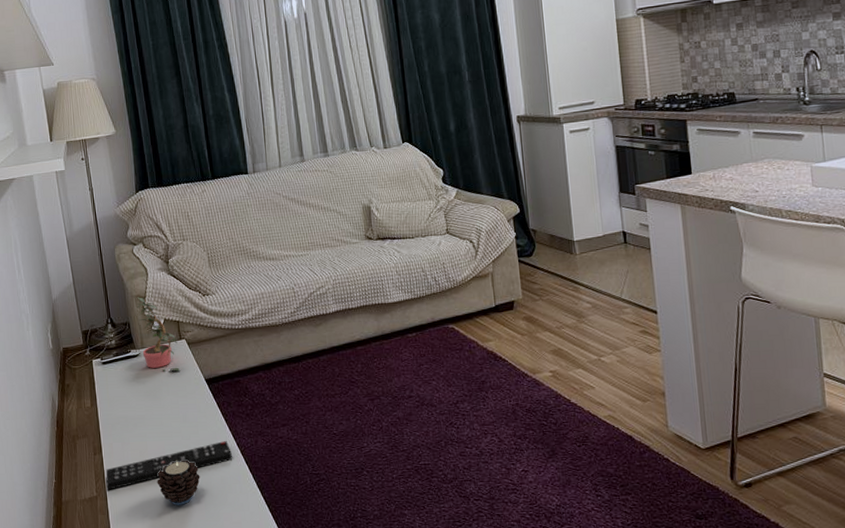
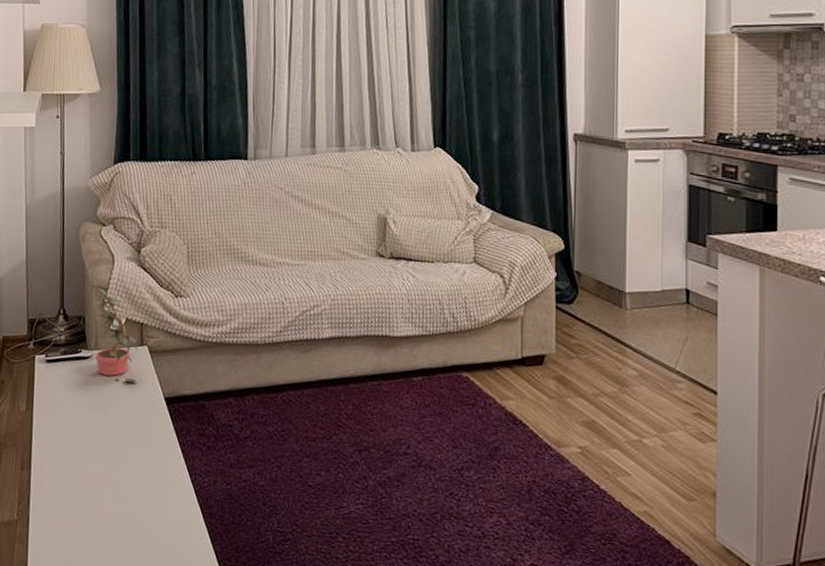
remote control: present [105,441,233,490] -> none [30,475,185,516]
candle: present [157,461,200,505] -> none [90,491,143,547]

